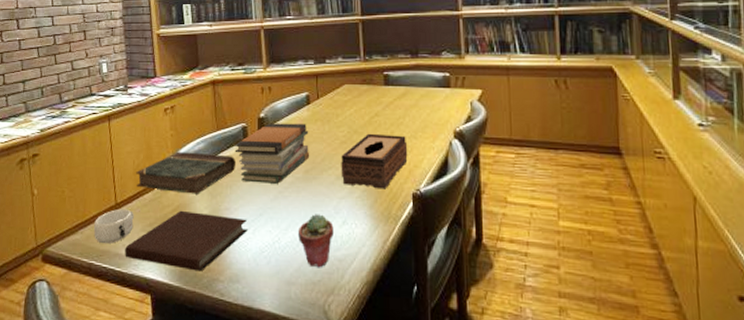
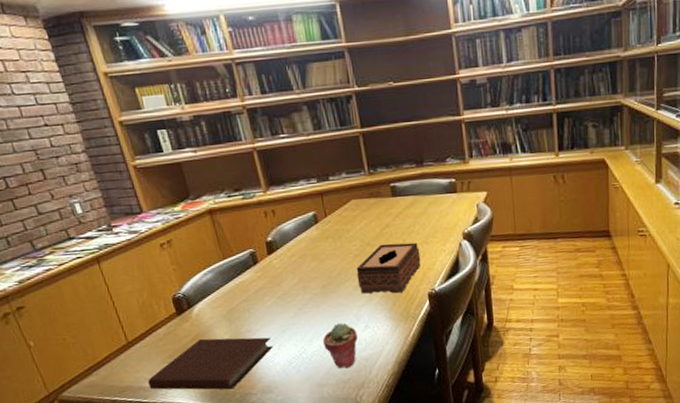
mug: present [94,208,134,244] -> none [108,345,152,380]
book: present [136,151,237,194] -> none [143,282,251,324]
book stack: present [234,123,310,184] -> none [245,242,326,304]

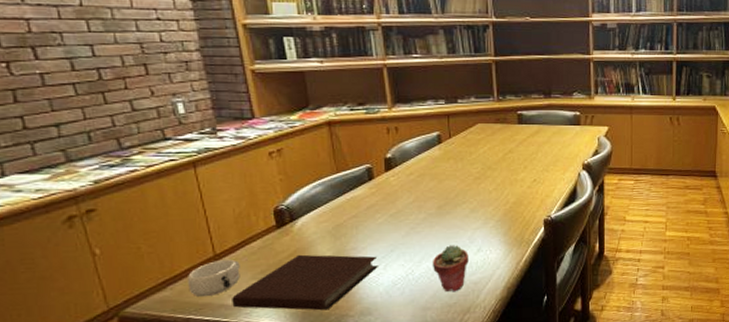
mug: none [108,345,152,380] -> present [188,259,240,296]
tissue box: present [356,242,421,294] -> none [475,169,540,218]

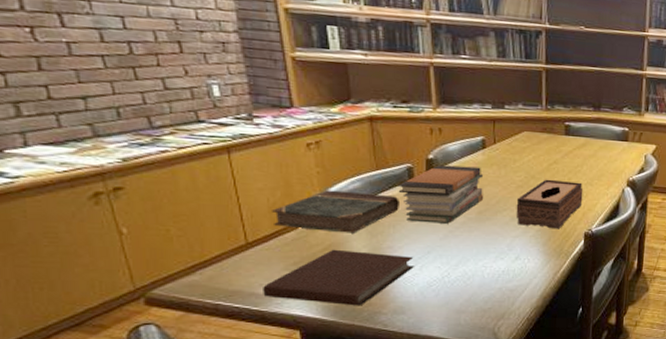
mug: present [188,259,240,296] -> none [218,248,272,283]
book: none [238,196,362,238] -> present [272,190,401,233]
book stack: none [359,162,443,222] -> present [398,164,484,224]
potted succulent: present [432,245,469,292] -> none [468,251,506,298]
tissue box: none [475,169,540,218] -> present [516,179,584,229]

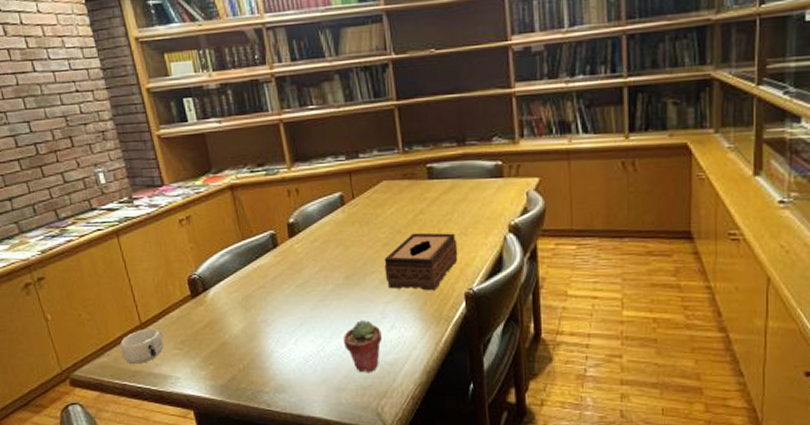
mug: none [218,248,272,283] -> present [120,328,164,364]
notebook: present [263,249,414,306] -> none [158,325,289,385]
book: present [272,190,401,233] -> none [158,265,269,309]
book stack: present [398,164,484,224] -> none [264,226,350,293]
potted succulent: none [468,251,506,298] -> present [342,320,382,373]

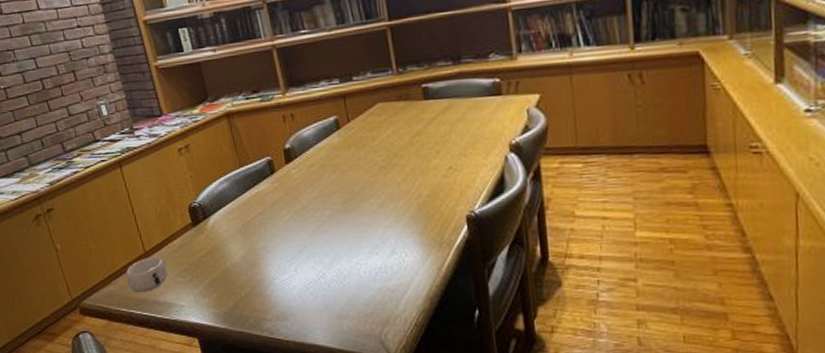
potted succulent: present [342,320,382,373] -> none [343,245,383,300]
tissue box: present [384,232,458,291] -> none [381,154,458,215]

